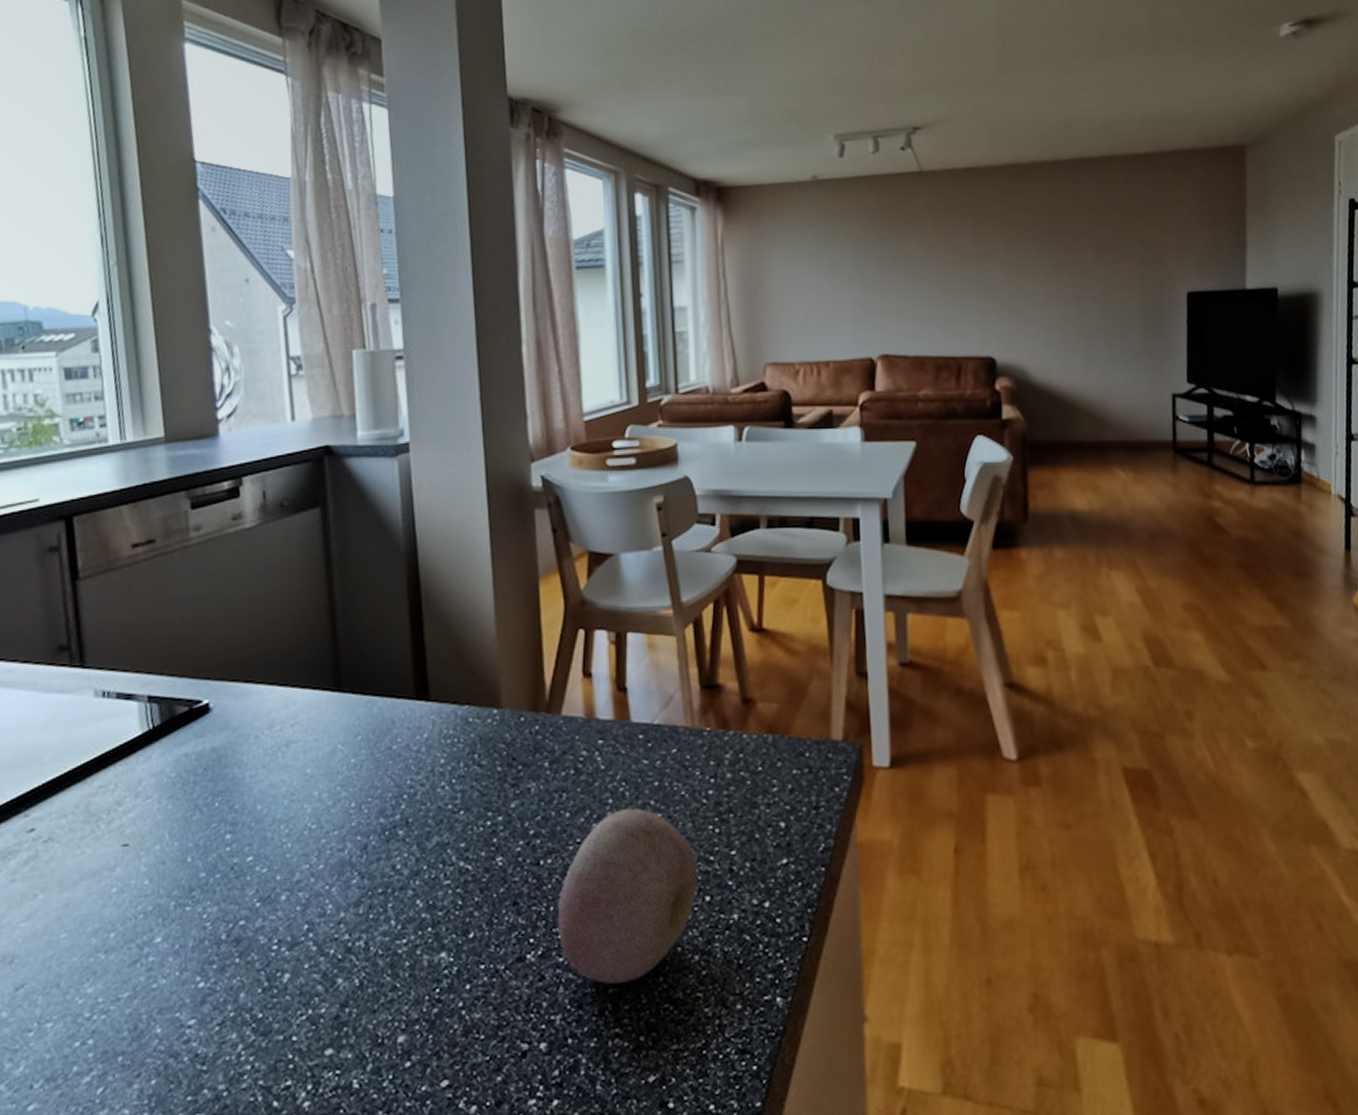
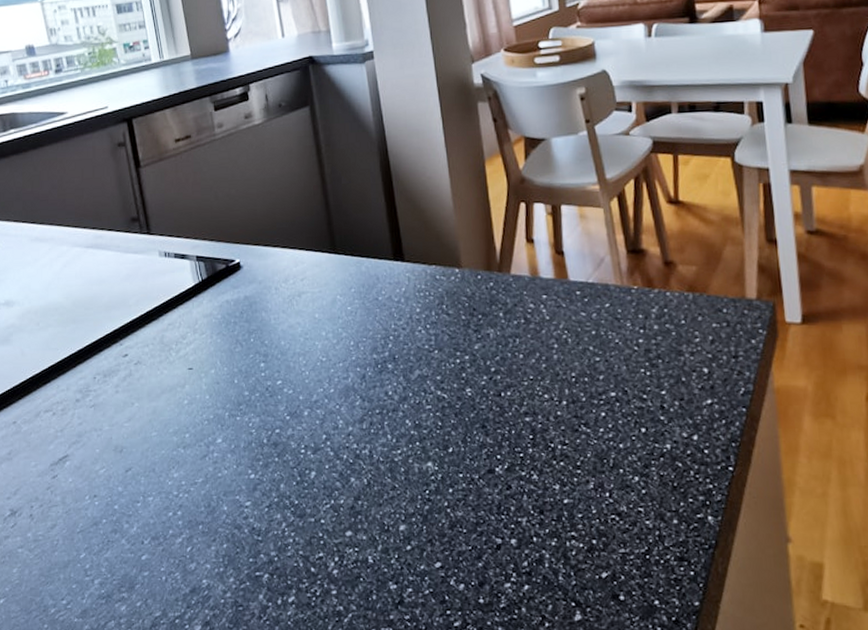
fruit: present [557,808,698,984] -> none [518,353,634,495]

